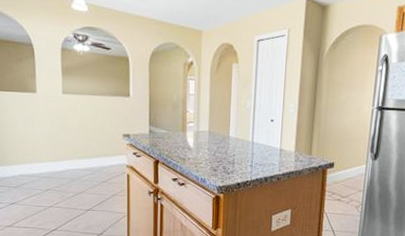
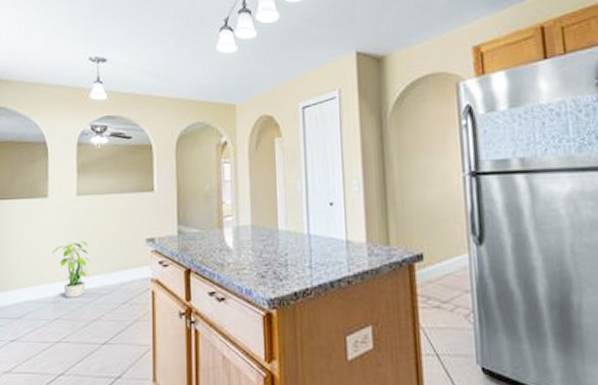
potted plant: none [41,131,76,175] -> present [50,241,90,298]

